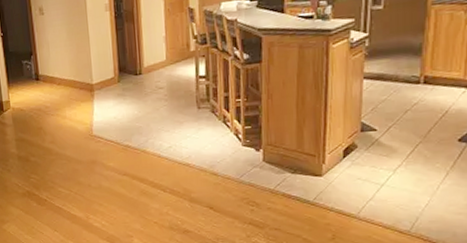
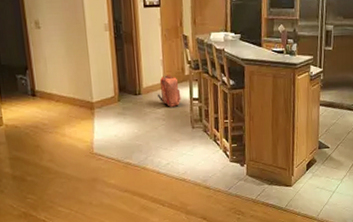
backpack: none [160,52,186,87] -> present [158,75,181,107]

